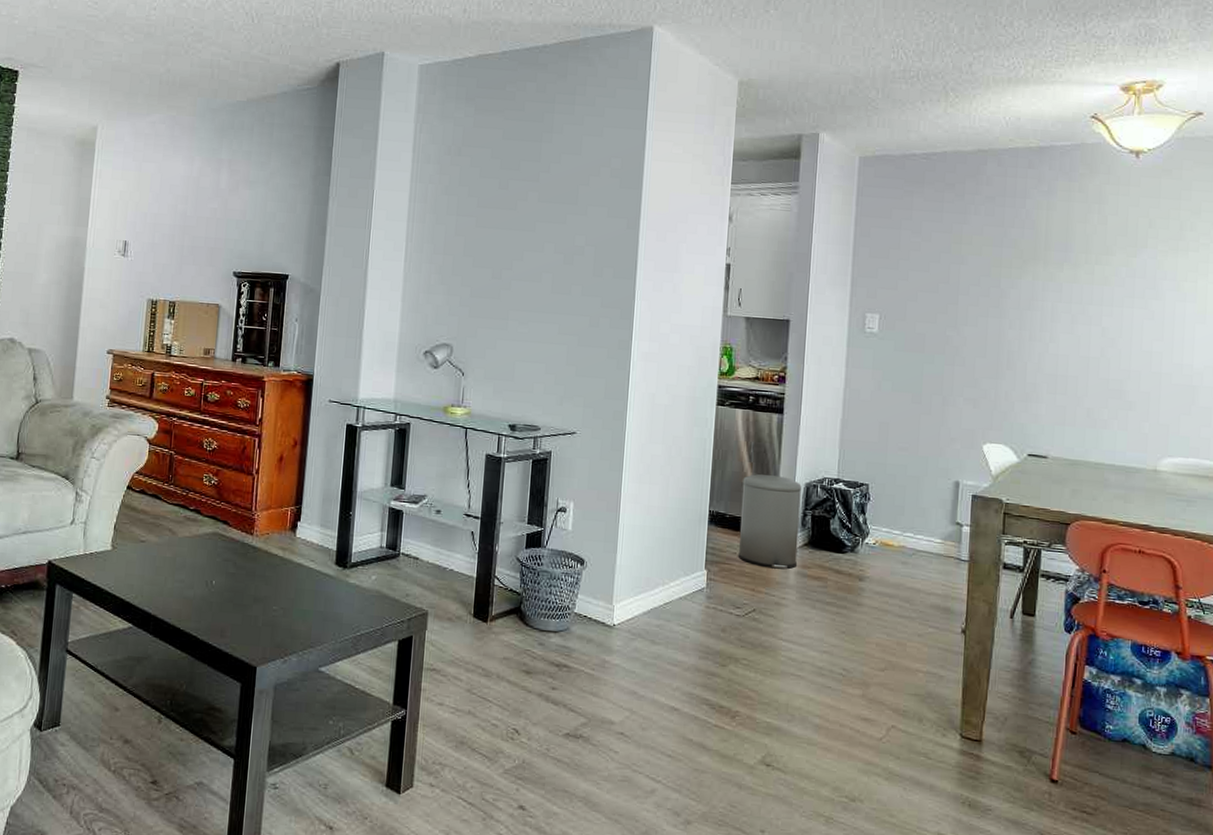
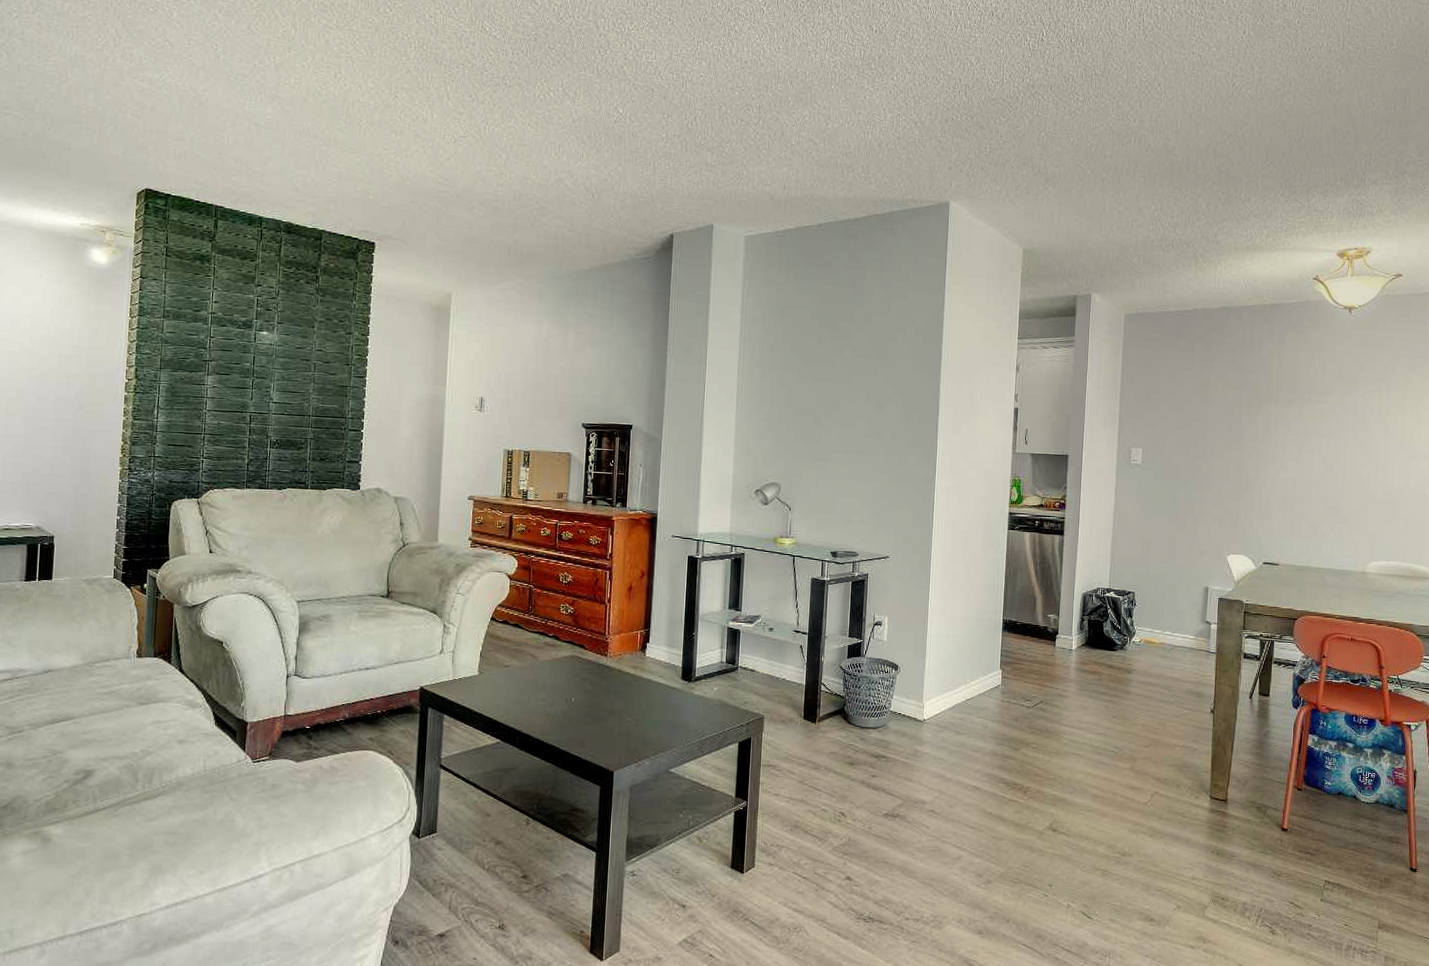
pedal bin: present [738,474,802,570] -> none [1027,586,1080,666]

